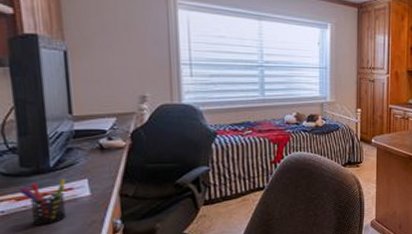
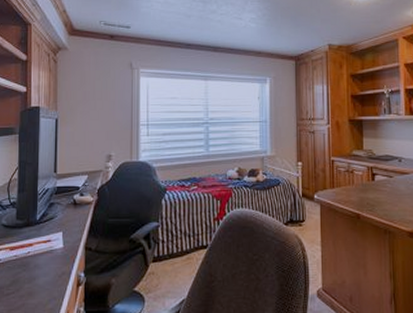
pen holder: present [19,179,67,226] -> none [13,231,47,274]

